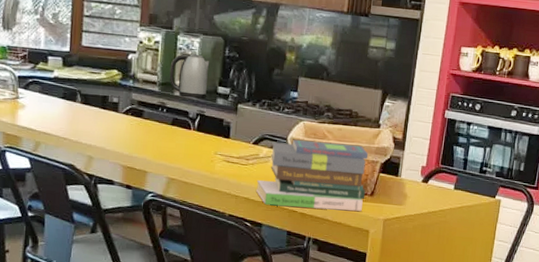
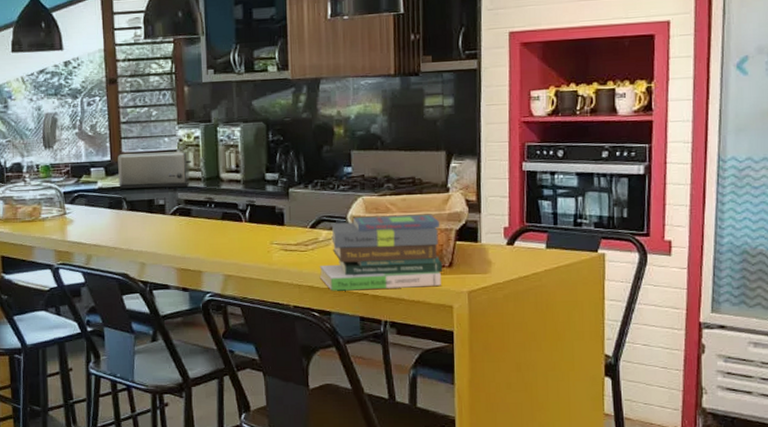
toaster: none [75,46,149,89] -> present [118,151,191,190]
kettle: present [169,53,210,98] -> none [213,143,254,189]

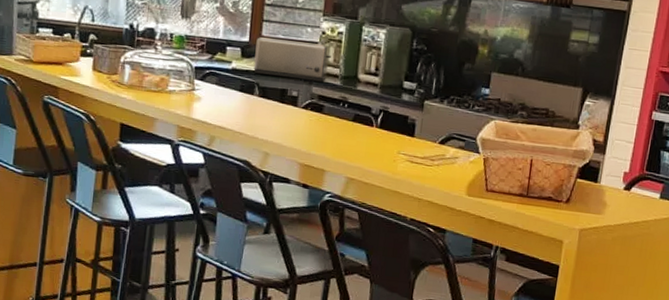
books: present [319,214,443,291] -> none [440,139,565,220]

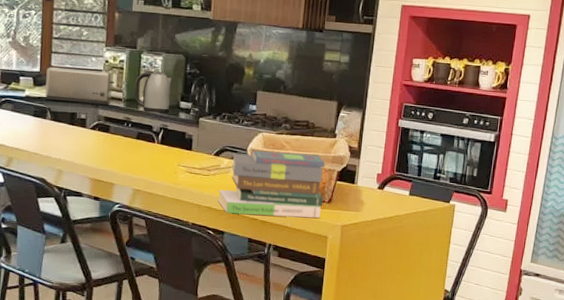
kettle: none [352,45,396,94] -> present [134,71,172,113]
books: none [440,139,565,220] -> present [217,150,326,219]

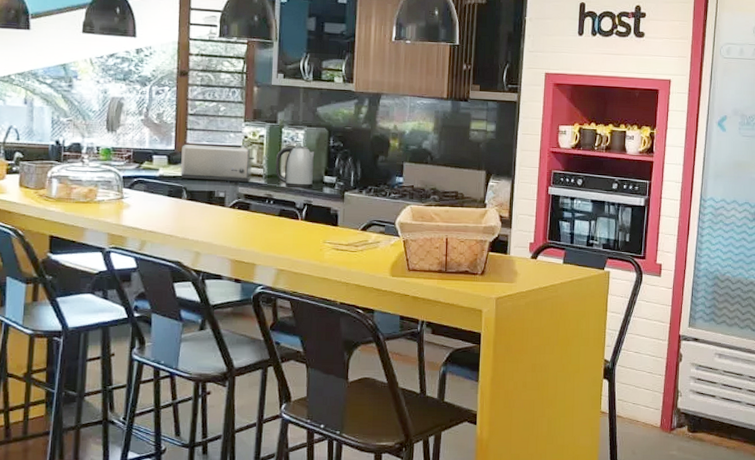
books: present [217,150,326,219] -> none [366,223,477,292]

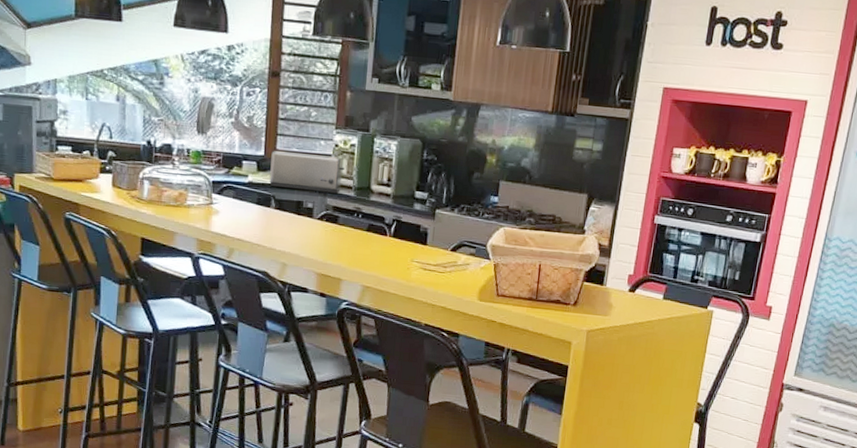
kettle: present [275,145,315,189] -> none [365,157,407,204]

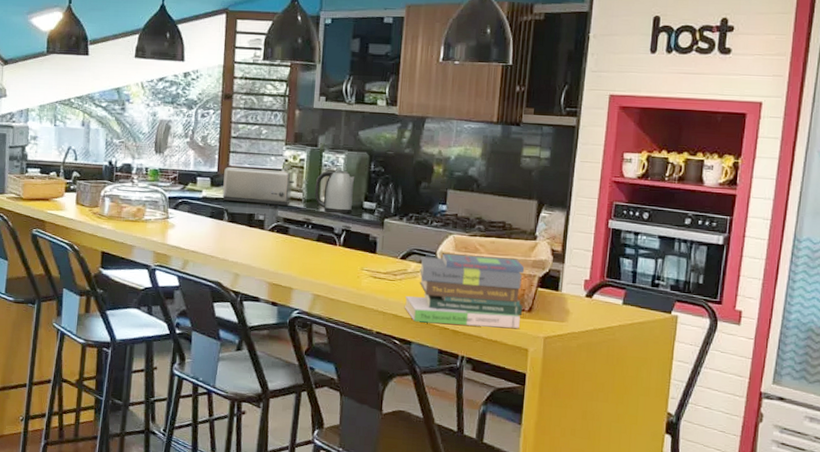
kettle: none [365,157,407,204] -> present [314,169,355,214]
books: none [453,246,572,322] -> present [404,253,525,329]

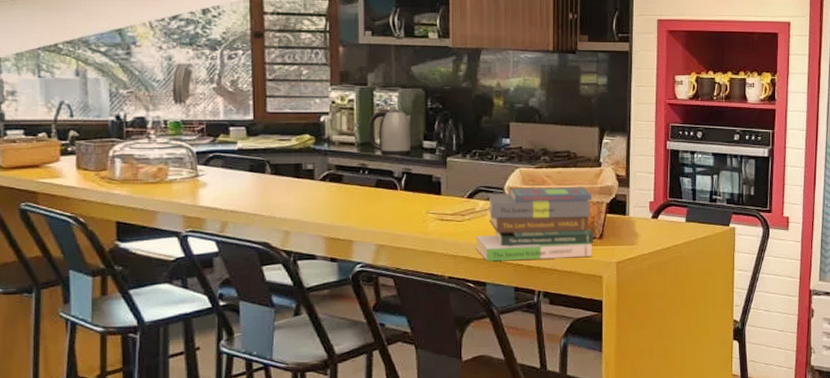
toaster: present [222,166,294,206] -> none [262,112,344,152]

